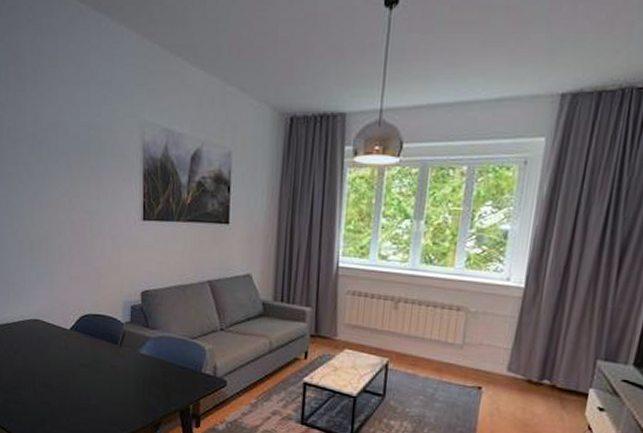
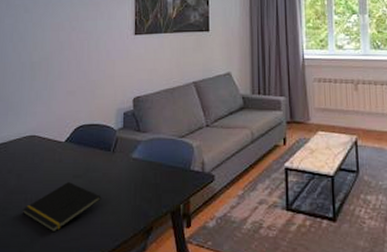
notepad: none [31,370,109,415] -> present [22,182,102,232]

